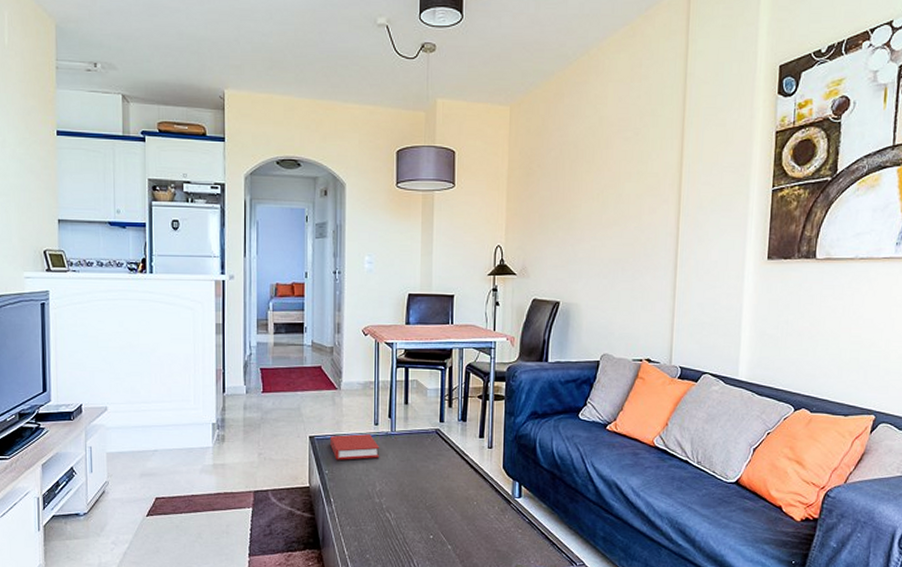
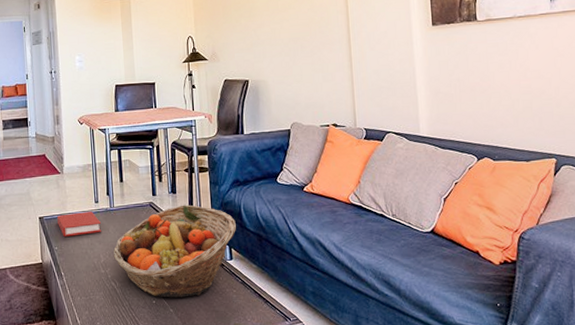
fruit basket: none [390,434,529,534] -> present [113,204,236,298]

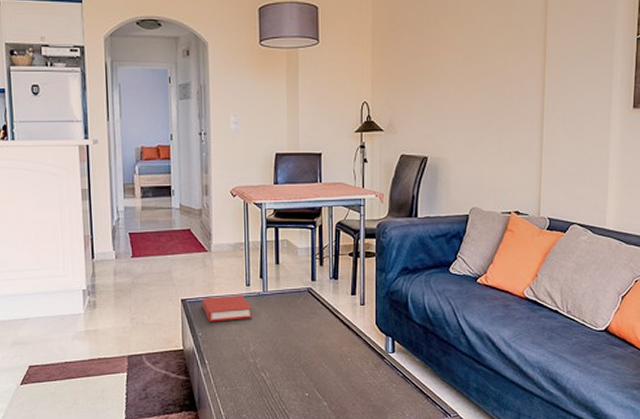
fruit basket: present [113,204,236,298] -> none [264,292,401,391]

